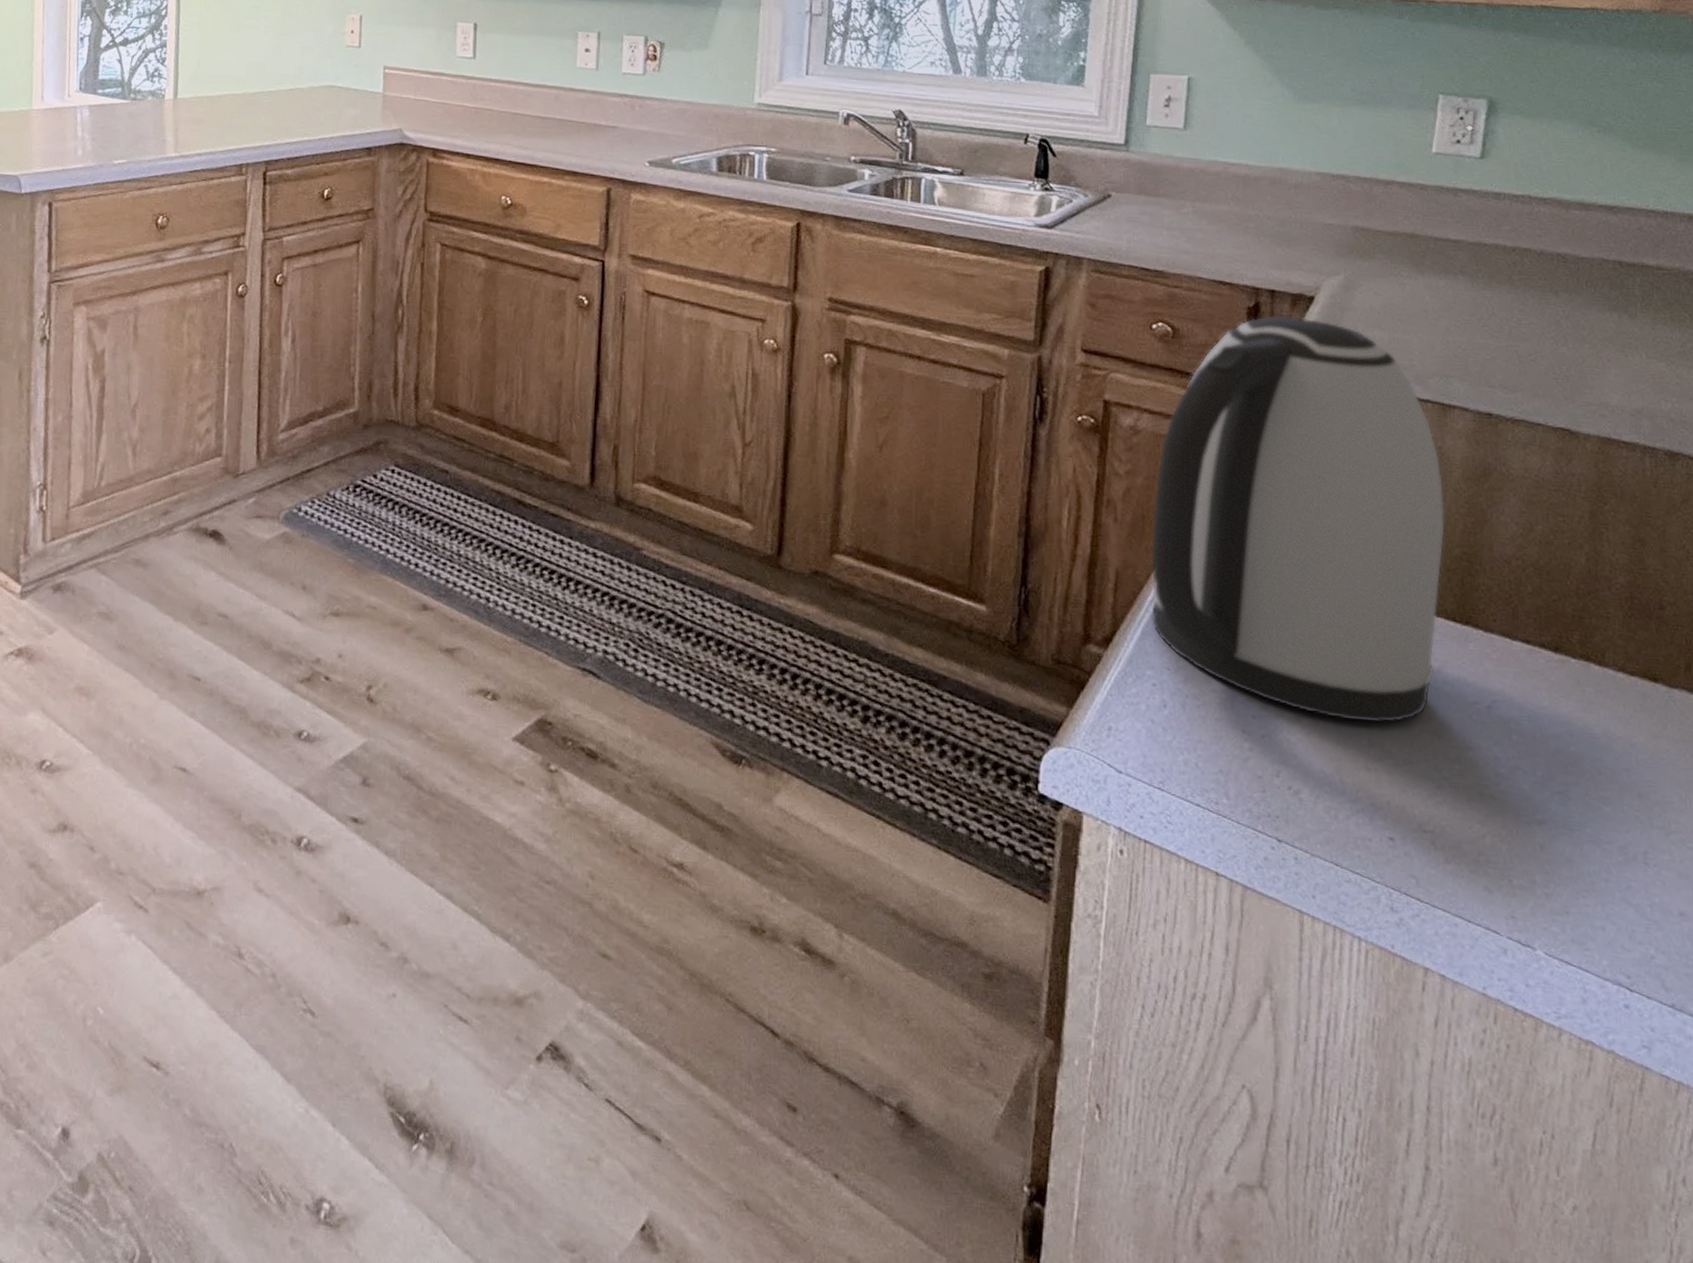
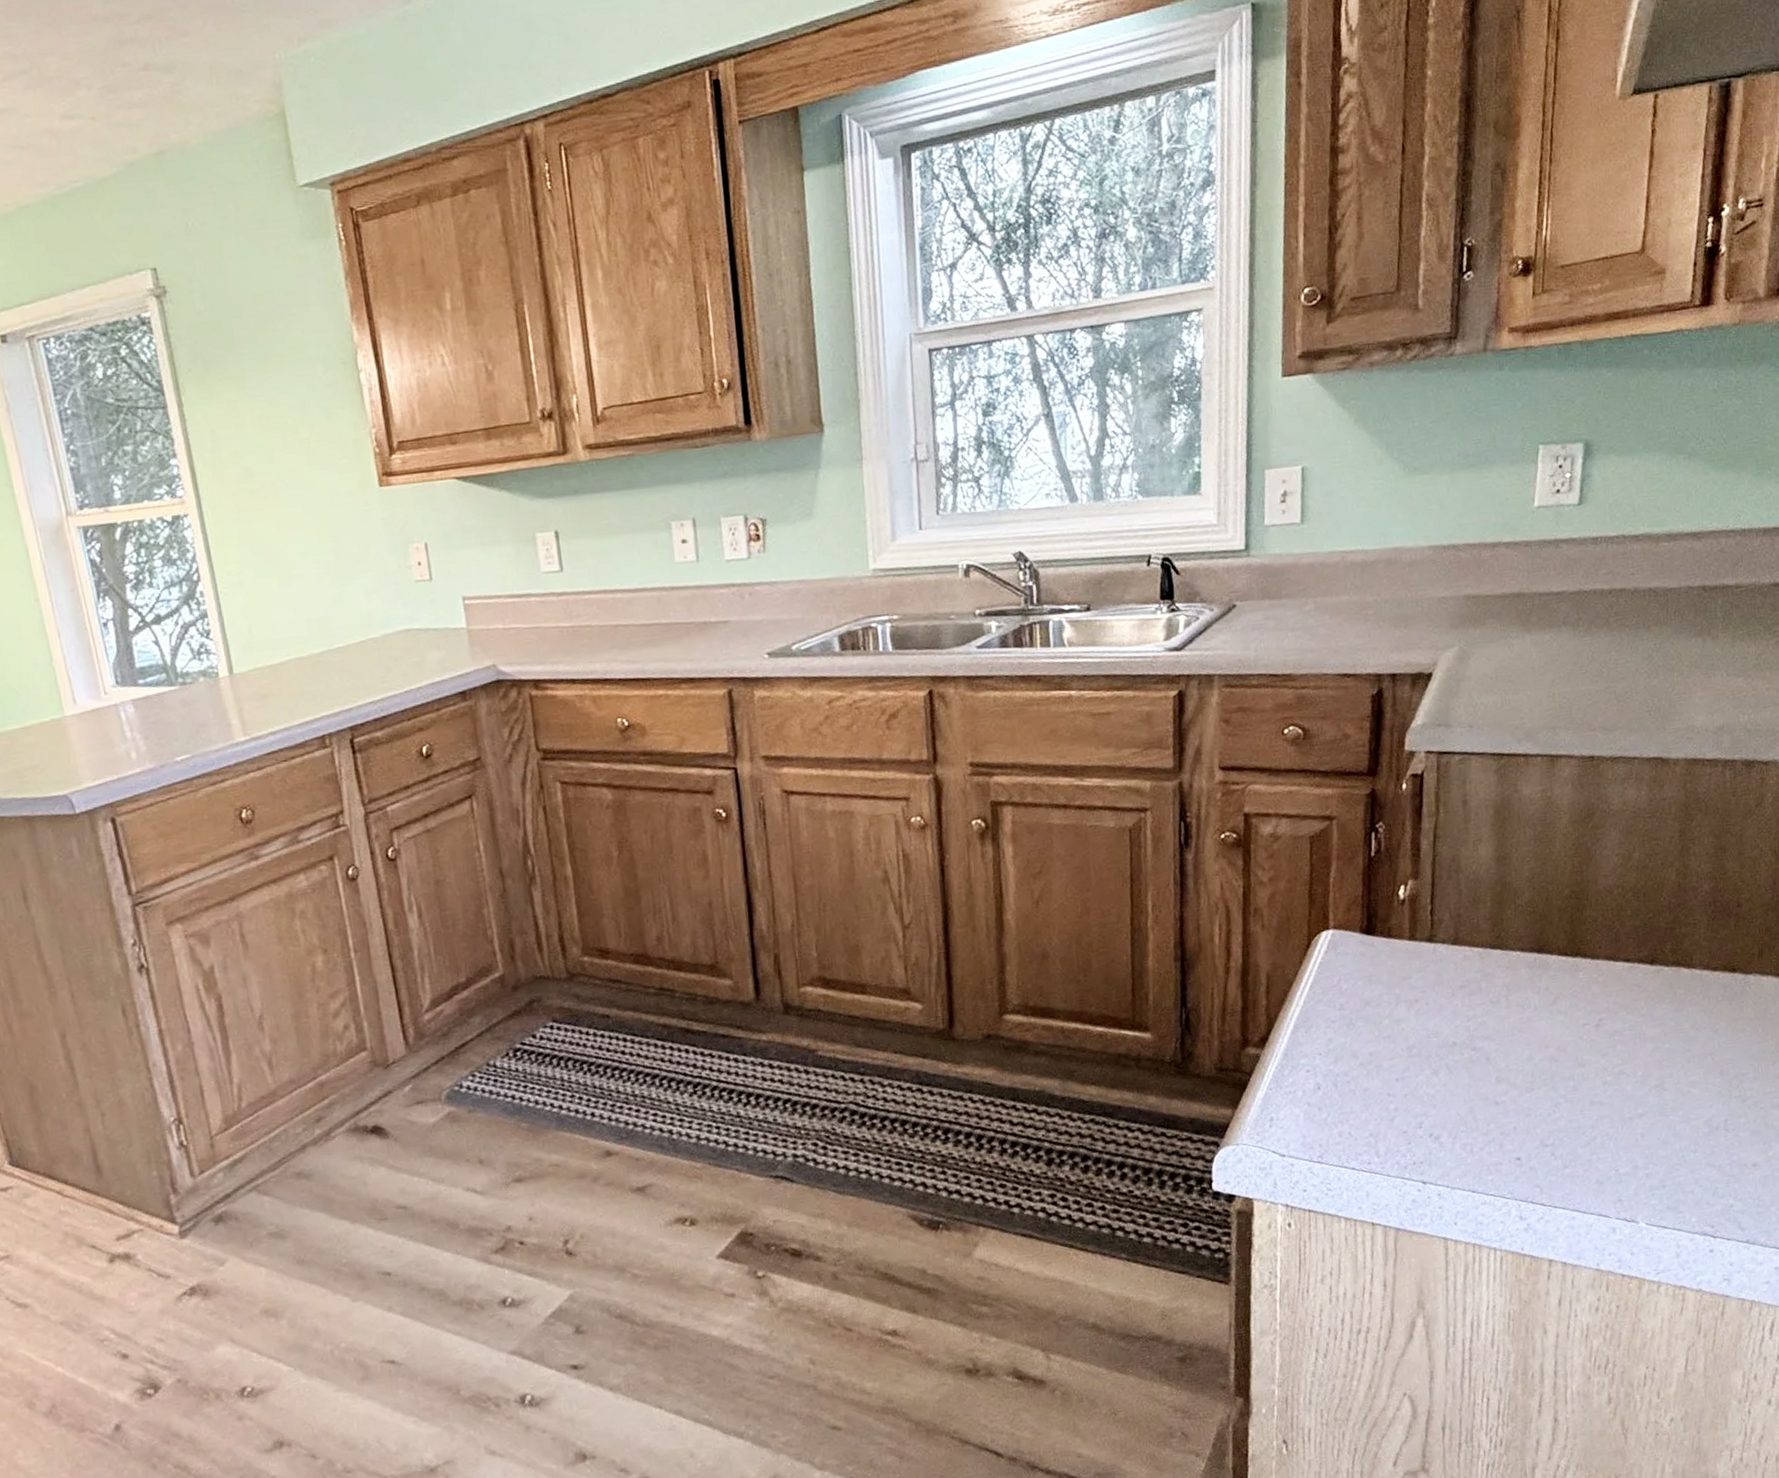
kettle: present [1151,314,1445,723] -> none [1296,695,1556,1066]

